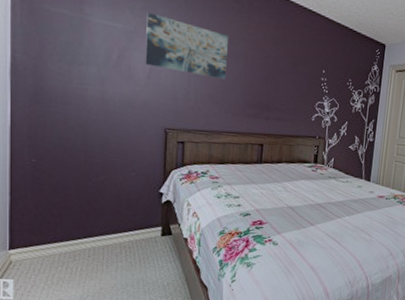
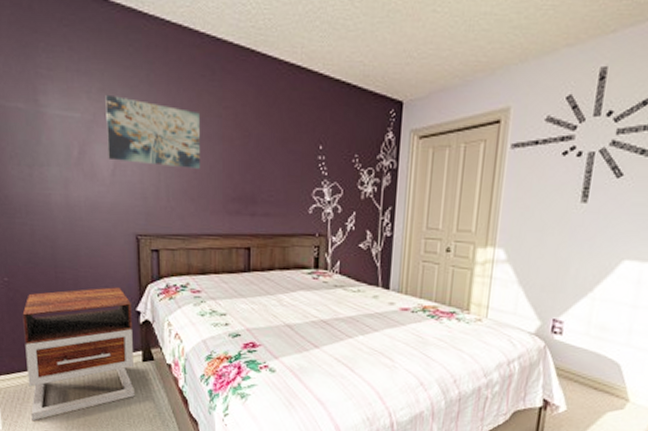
nightstand: none [46,171,155,291] -> present [22,287,135,421]

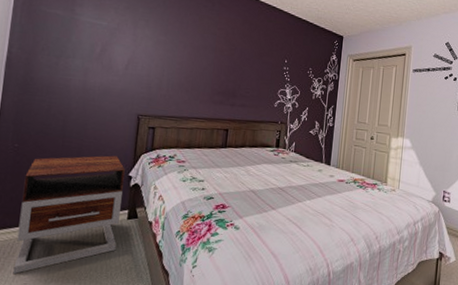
wall art: present [105,94,200,169] -> none [124,11,200,69]

